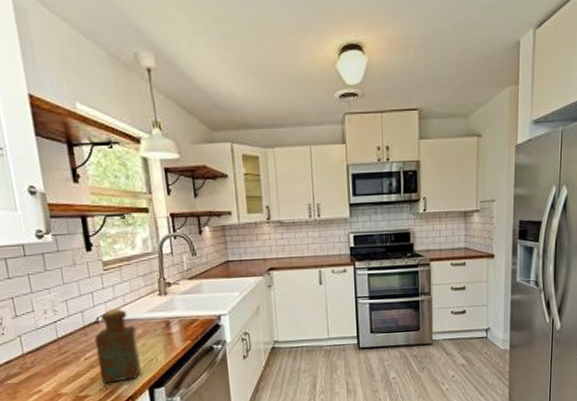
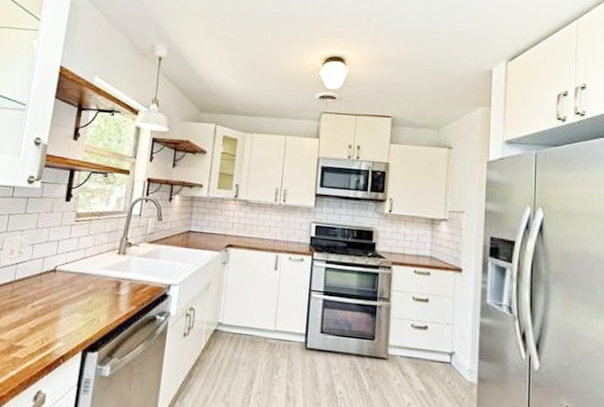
bottle: present [94,309,142,383] -> none [39,260,88,338]

